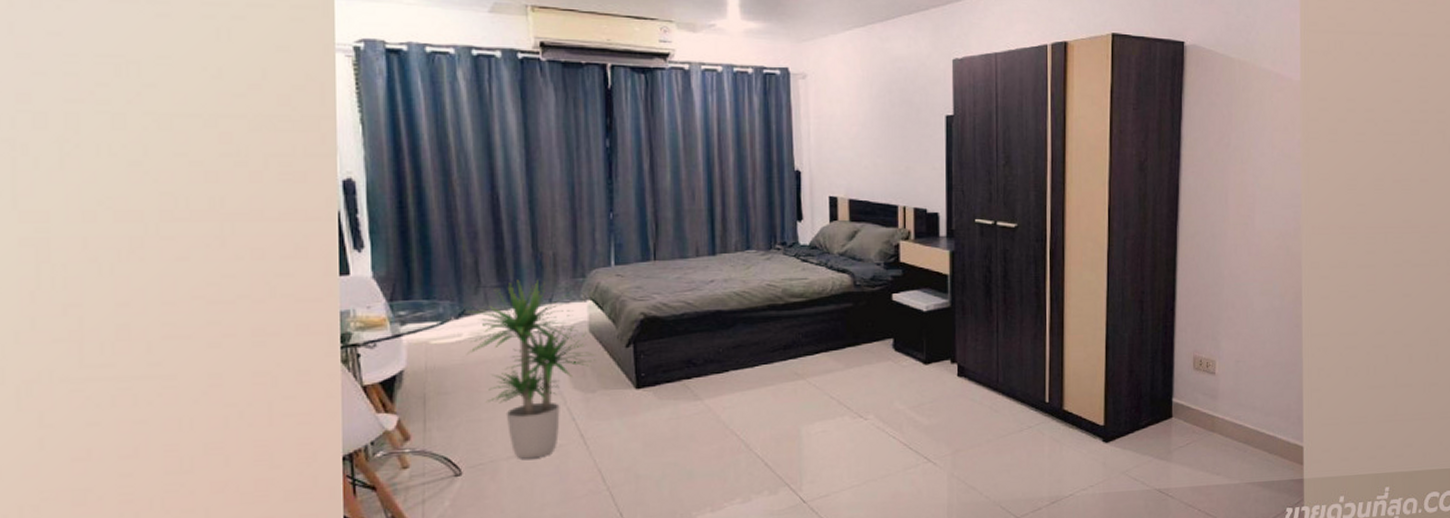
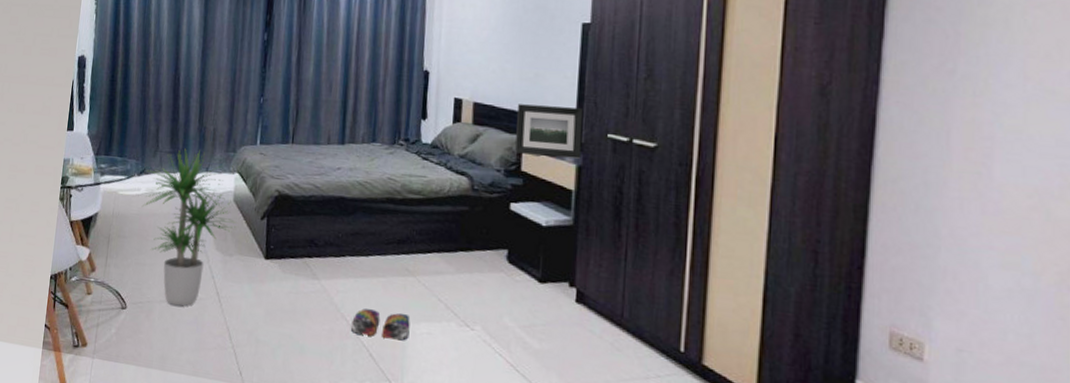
slippers: none [743,416,804,447] -> present [351,308,411,341]
picture frame: none [892,197,953,245] -> present [515,104,583,159]

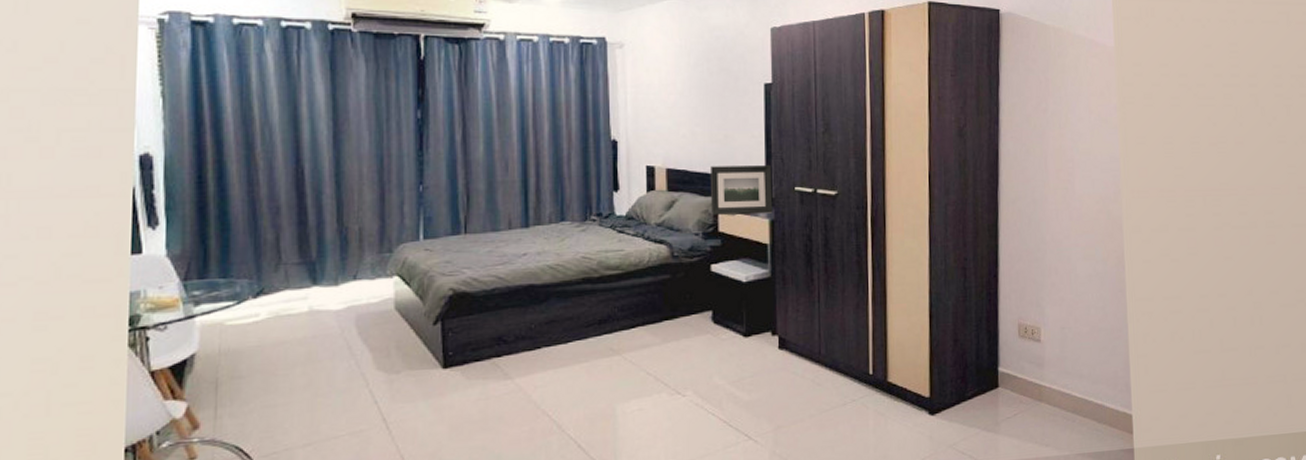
potted plant: present [141,148,237,306] -> none [263,255,402,446]
slippers: present [351,308,411,341] -> none [555,394,619,428]

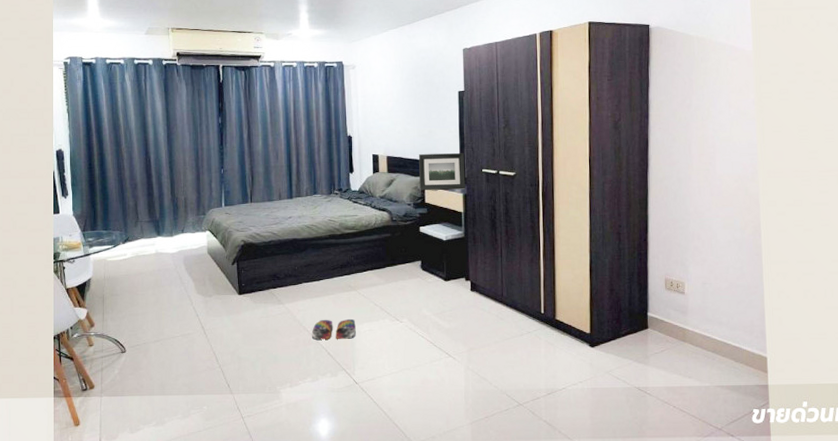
slippers: none [555,394,619,428] -> present [312,318,356,340]

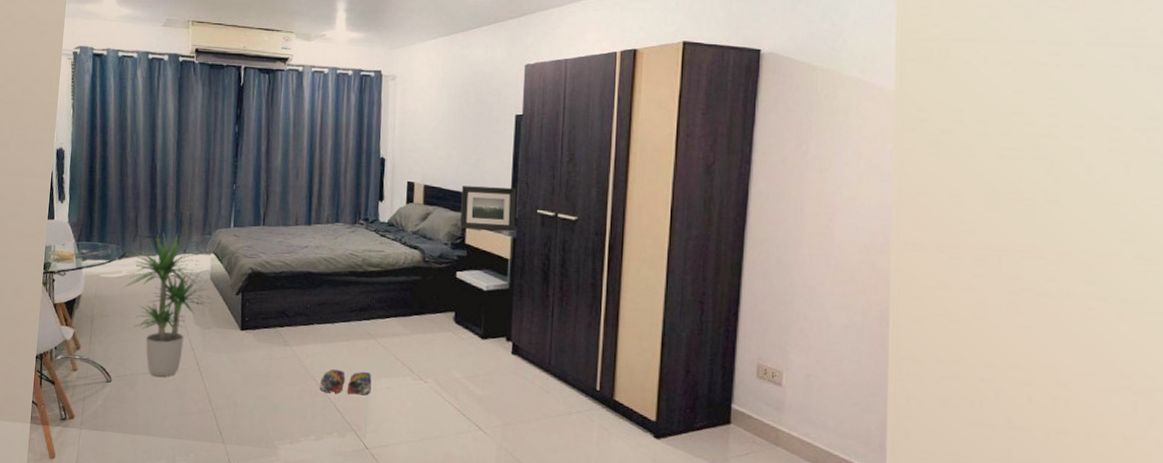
potted plant: none [129,216,212,343] -> present [123,233,214,377]

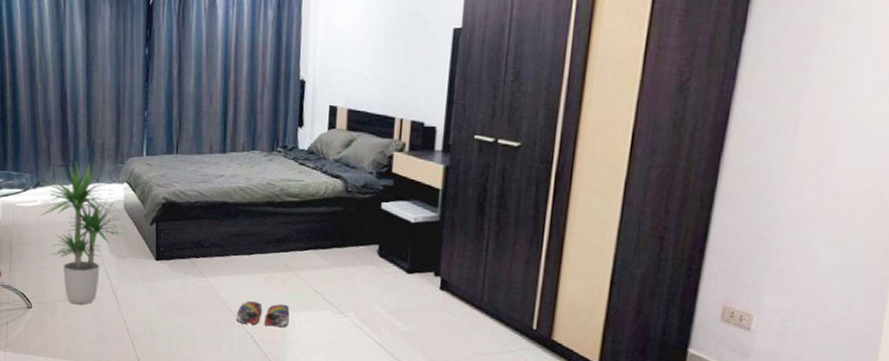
picture frame: present [460,186,517,232] -> none [387,109,451,160]

